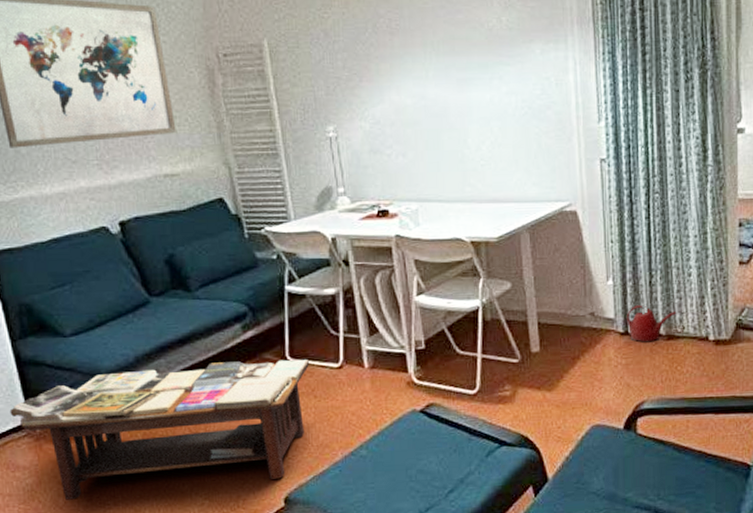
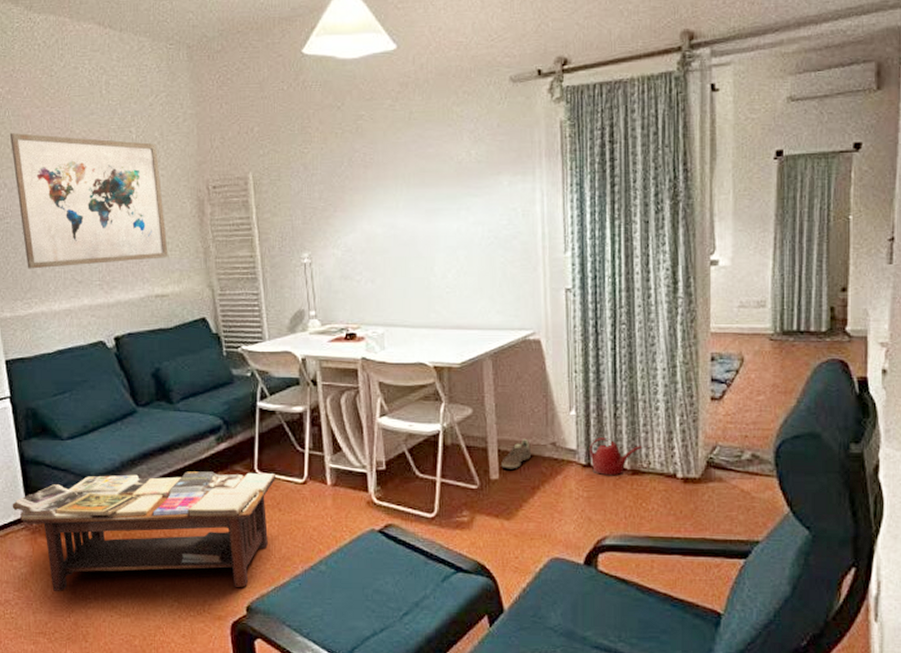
sneaker: none [542,309,571,341] -> present [501,438,532,469]

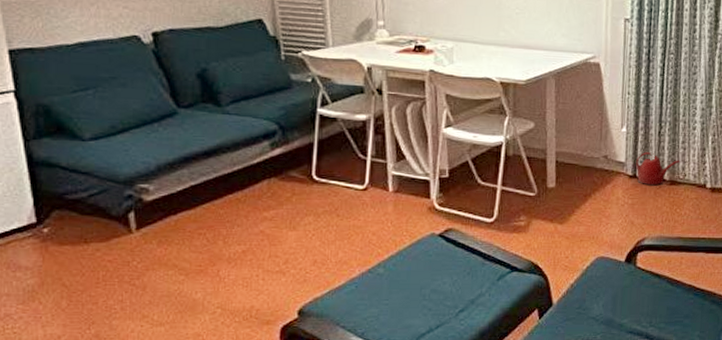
coffee table: present [12,471,277,591] -> none [15,176,336,302]
sneaker: present [501,438,532,469] -> none [558,151,586,179]

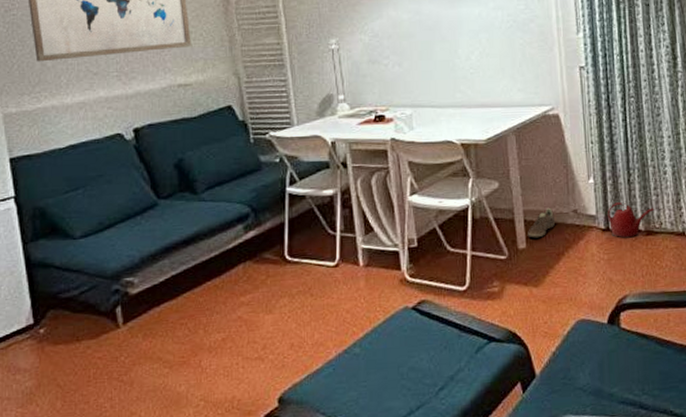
sneaker: none [558,151,586,179] -> present [528,207,556,238]

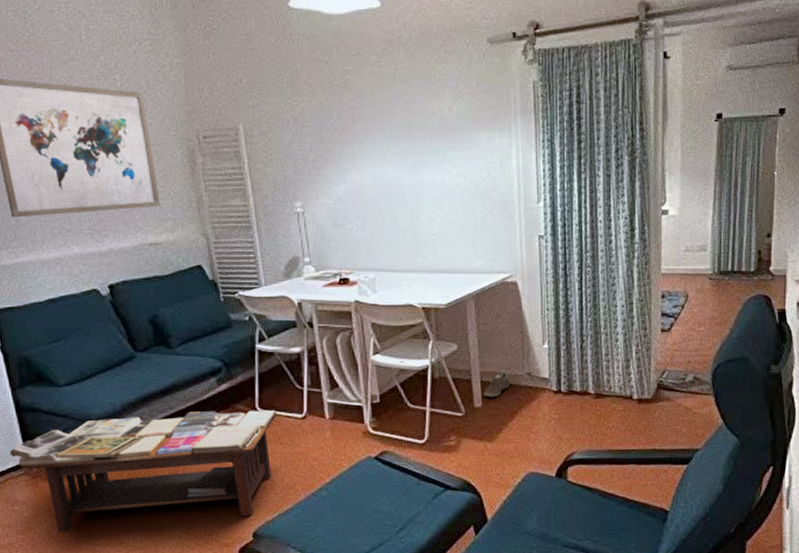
coffee table: none [15,259,308,403] -> present [9,410,277,532]
watering can: present [608,202,655,238] -> none [560,367,605,400]

